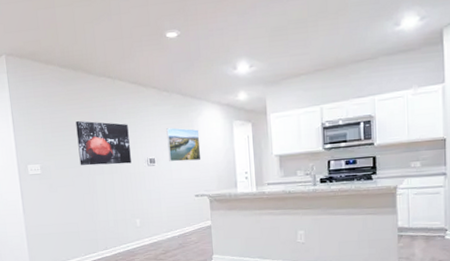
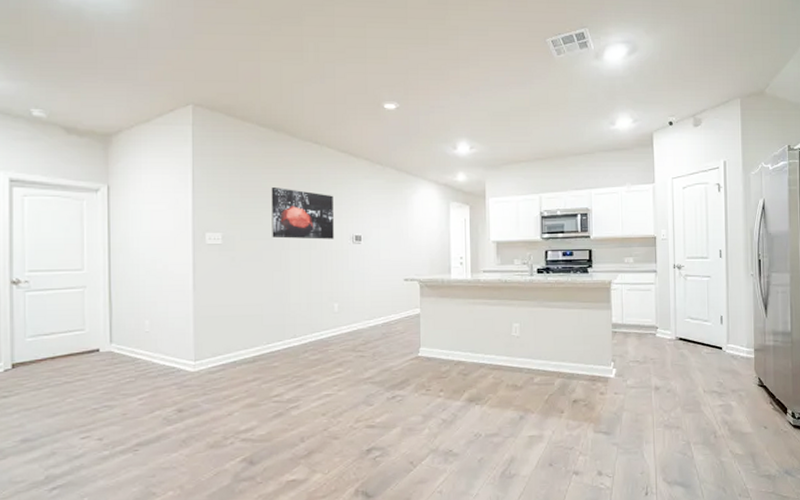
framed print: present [166,128,201,162] -> none [377,204,414,241]

